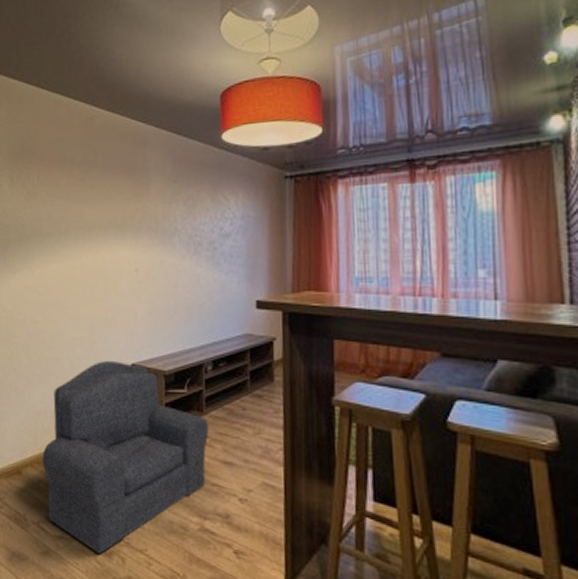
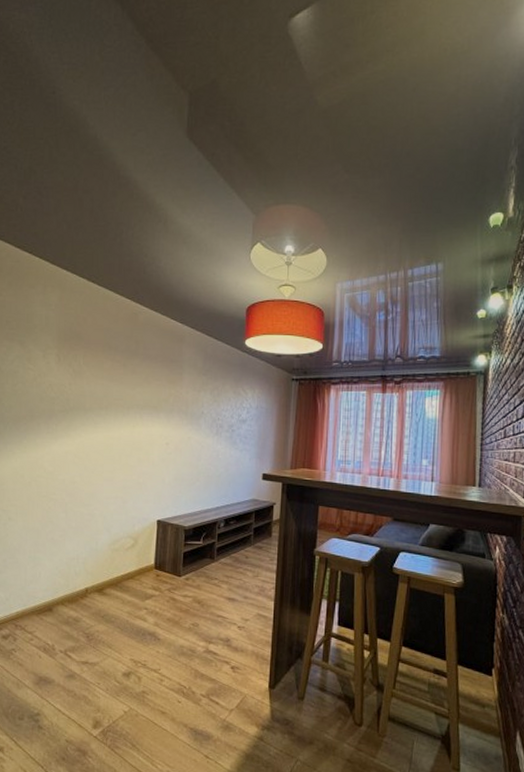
armchair: present [42,361,209,554] -> none [73,517,218,674]

